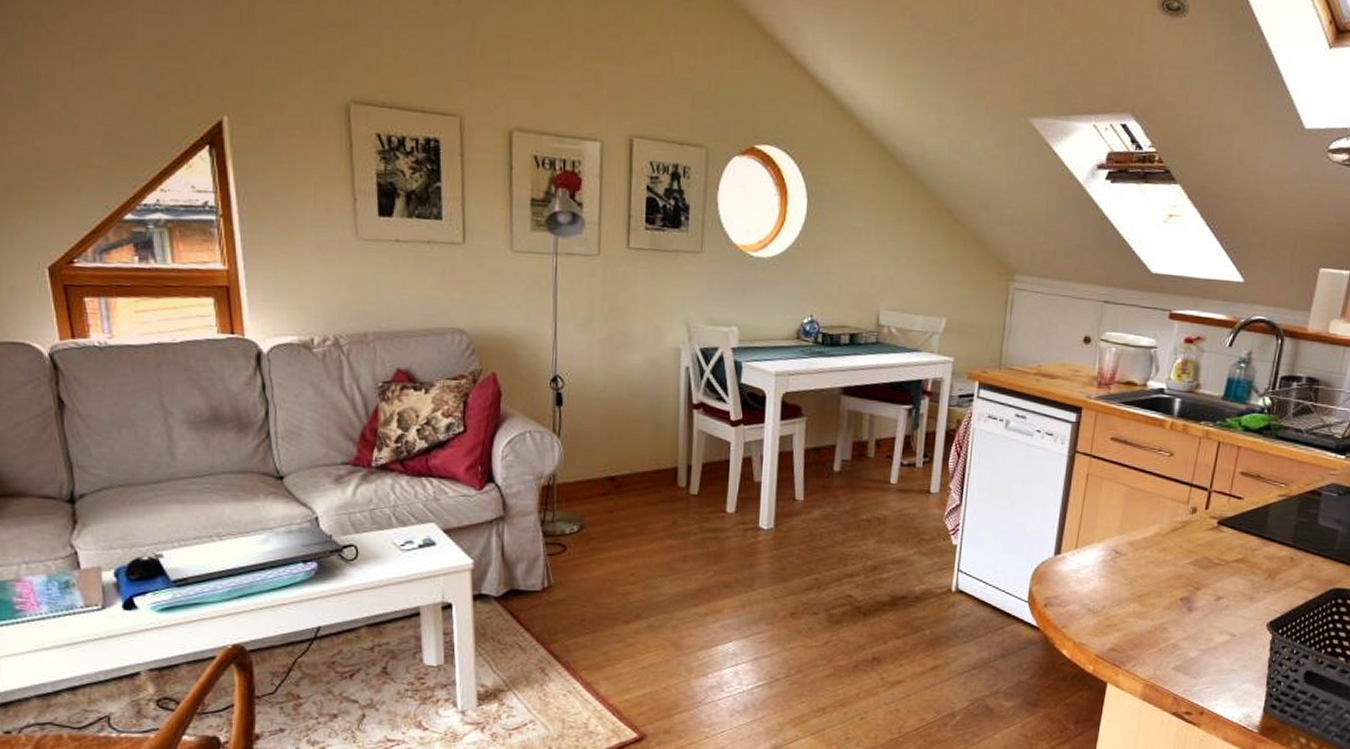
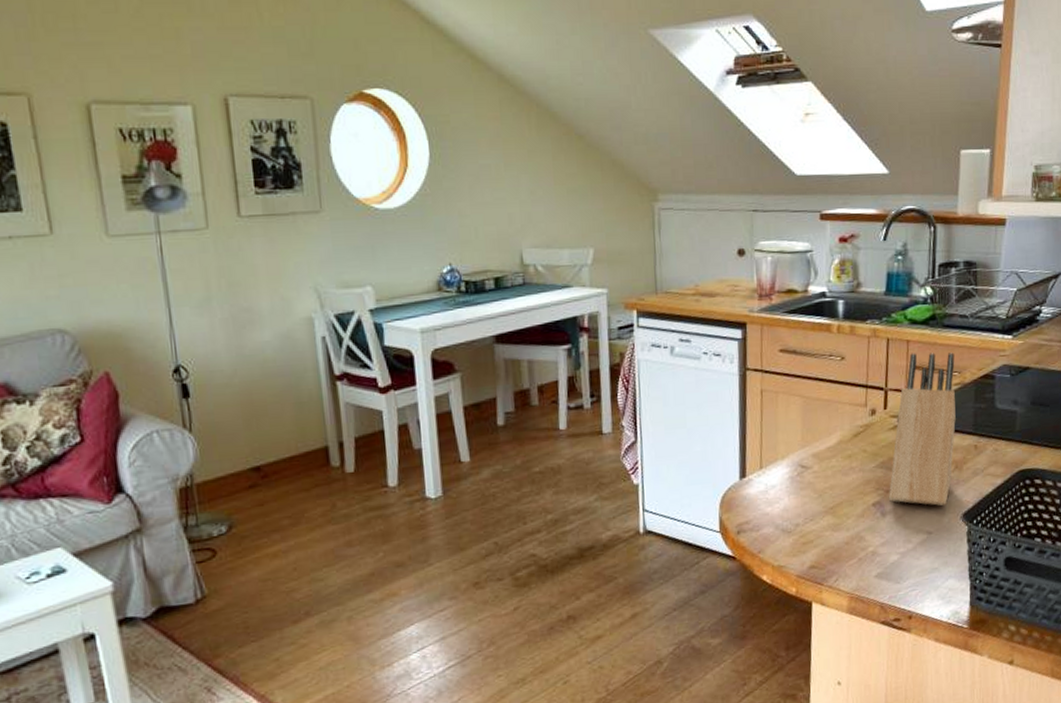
knife block: none [1197,459,1284,612] -> present [888,352,956,506]

